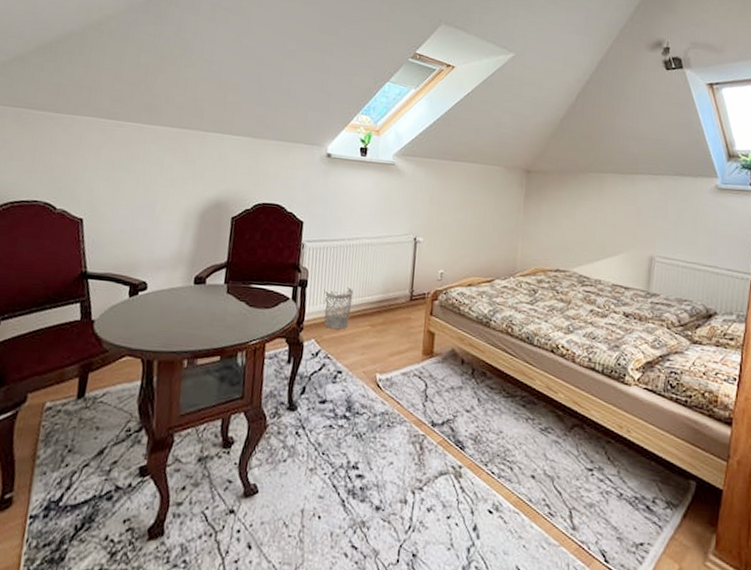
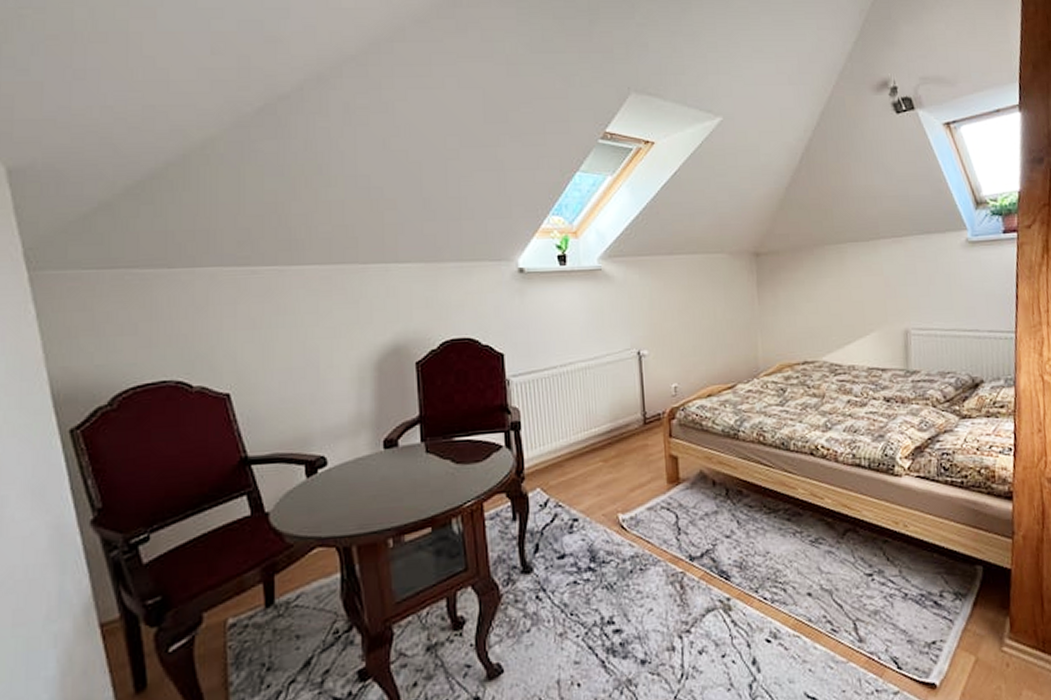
wastebasket: present [324,287,354,330] -> none [542,421,577,473]

